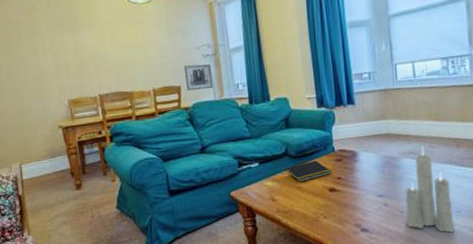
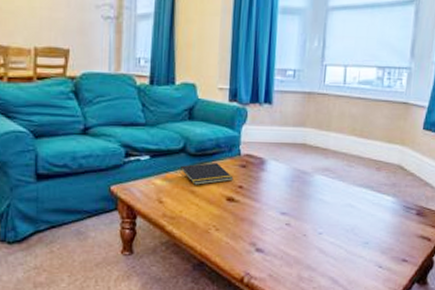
wall art: present [183,64,213,90] -> none [76,24,110,59]
candle: present [405,146,455,233] -> none [306,164,363,265]

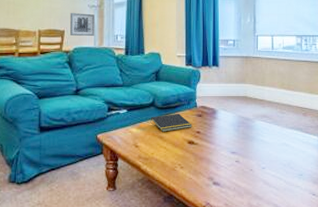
wall art: none [76,24,110,59] -> present [69,12,94,37]

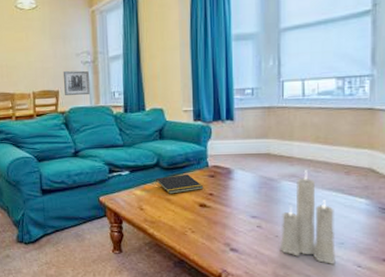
candle: none [253,111,296,194] -> present [279,170,336,264]

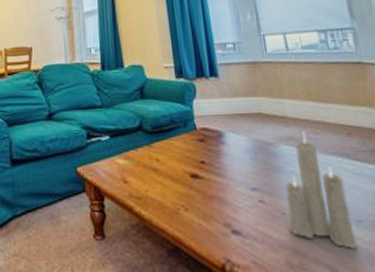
wall art: present [63,70,90,96] -> none [36,26,64,52]
notepad: present [155,175,204,194] -> none [139,139,194,162]

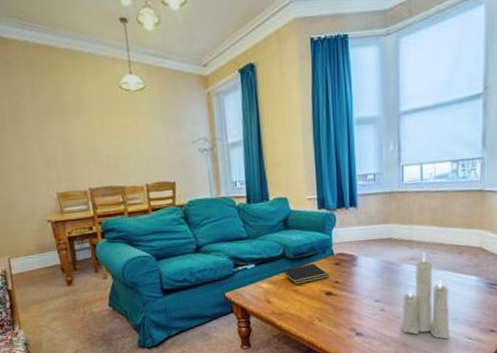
notepad: none [139,139,194,162] -> present [281,264,330,285]

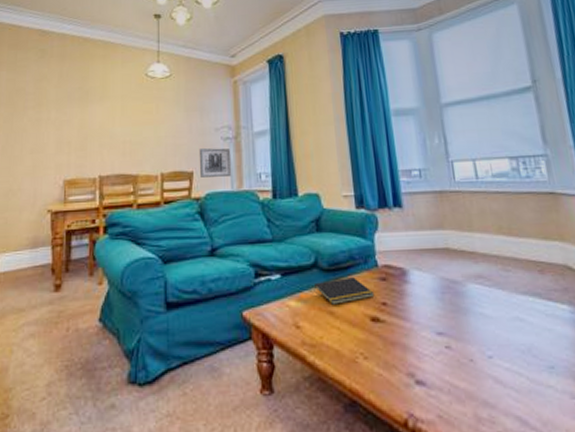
wall art: none [178,159,209,187] -> present [198,147,231,178]
candle: present [401,252,450,339] -> none [473,268,549,399]

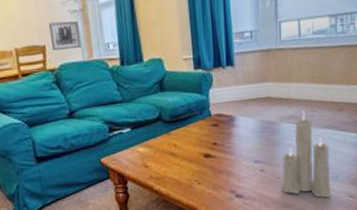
notepad: present [313,277,375,305] -> none [158,126,208,148]
candle: none [473,268,549,399] -> present [281,110,331,198]

